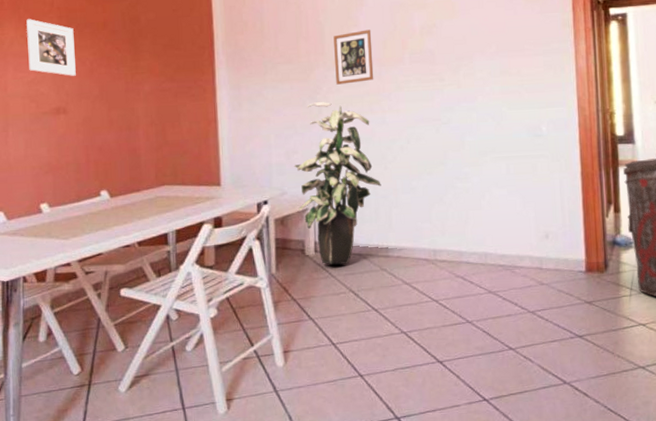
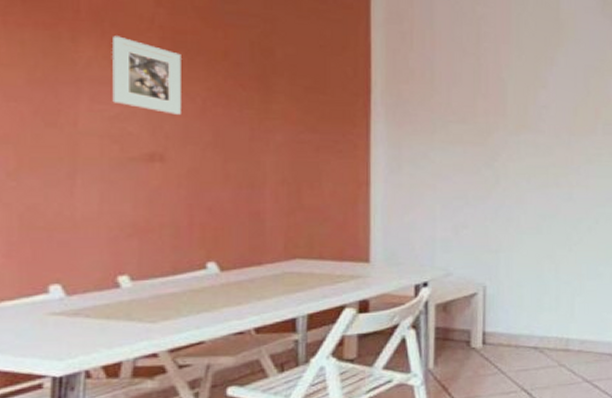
indoor plant: present [294,102,381,265] -> none [462,170,564,359]
picture frame: present [333,29,374,85] -> none [517,92,562,152]

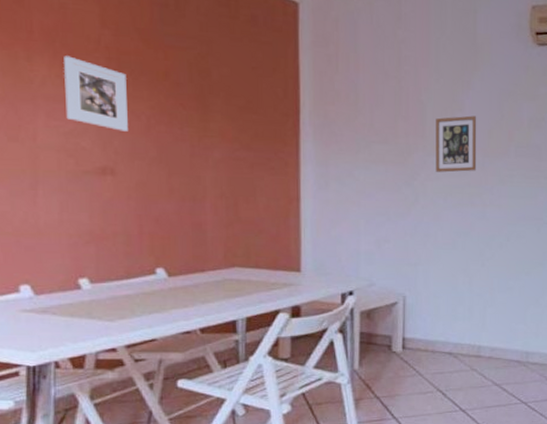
picture frame: none [517,92,562,152] -> present [436,115,477,173]

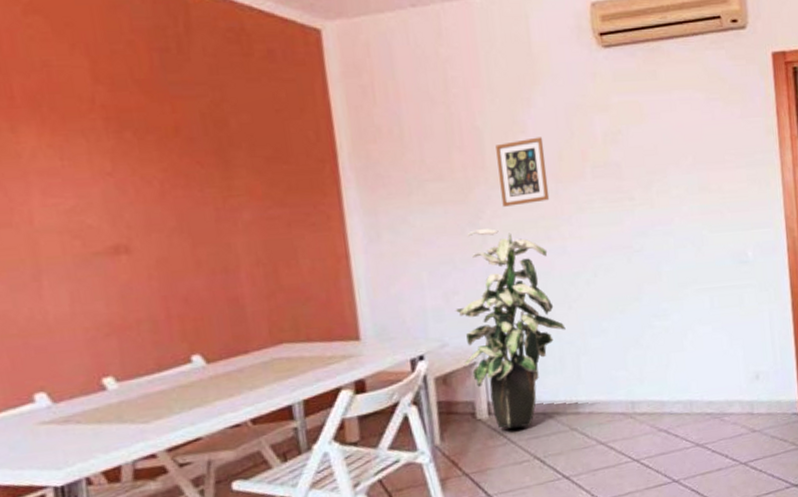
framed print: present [64,56,128,132] -> none [54,121,140,202]
indoor plant: none [384,189,477,363] -> present [455,228,566,429]

